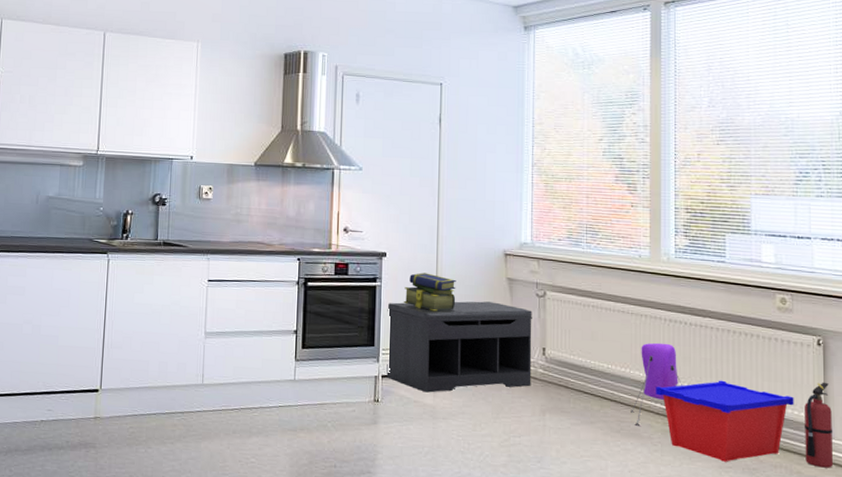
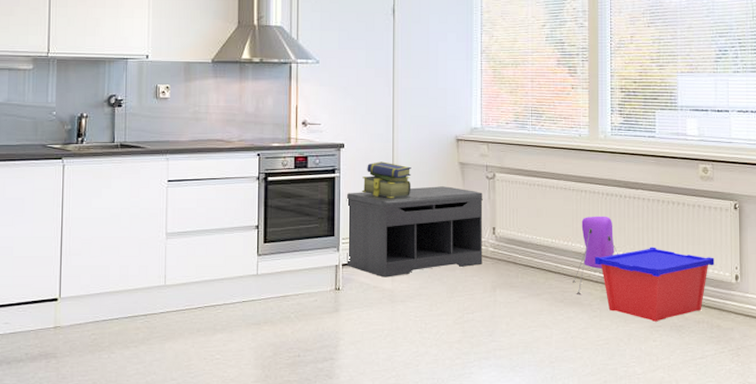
fire extinguisher: present [804,382,833,468] -> none [722,242,747,320]

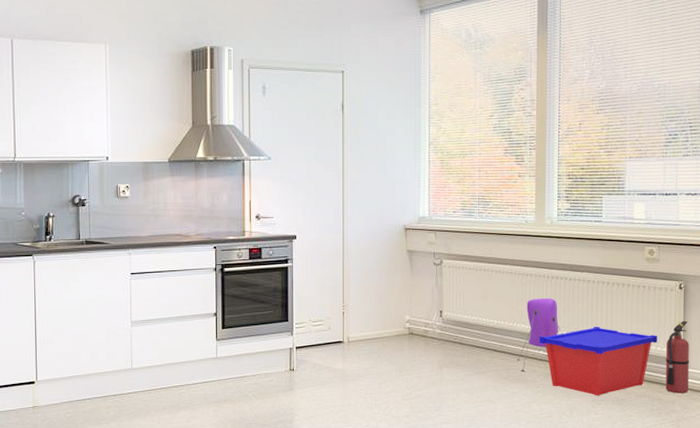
bench: present [346,186,483,278] -> none [299,273,430,359]
stack of books: present [361,161,412,199] -> none [313,251,361,286]
fire extinguisher: none [722,242,747,320] -> present [665,320,690,393]

